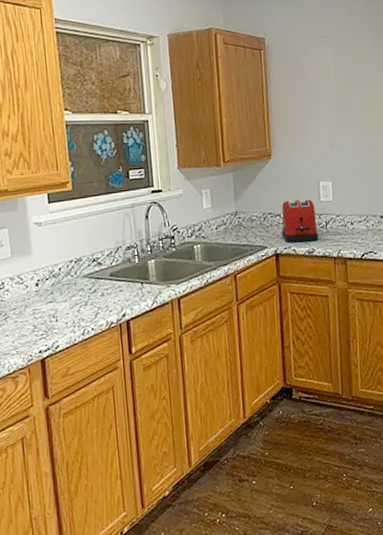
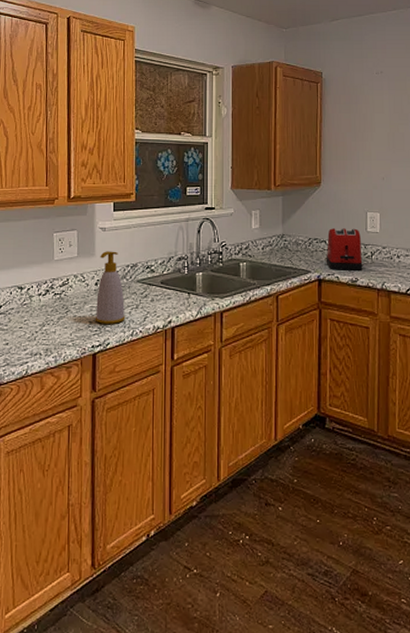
soap bottle: none [38,247,74,327] -> present [95,251,126,324]

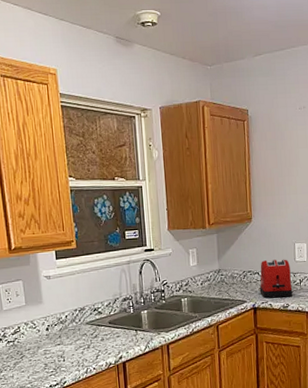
soap bottle: present [95,251,126,324] -> none [48,297,79,365]

